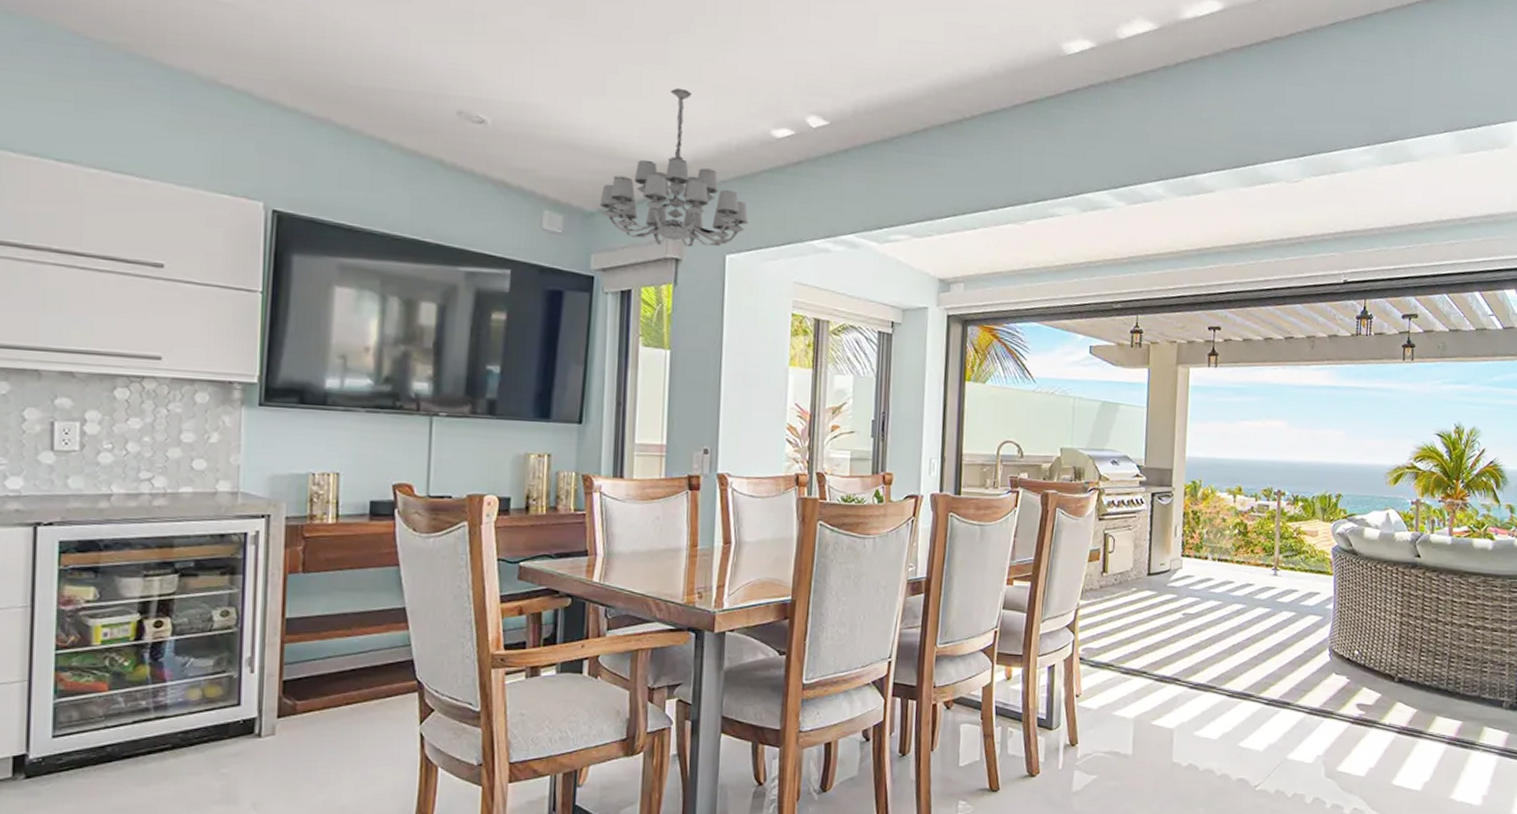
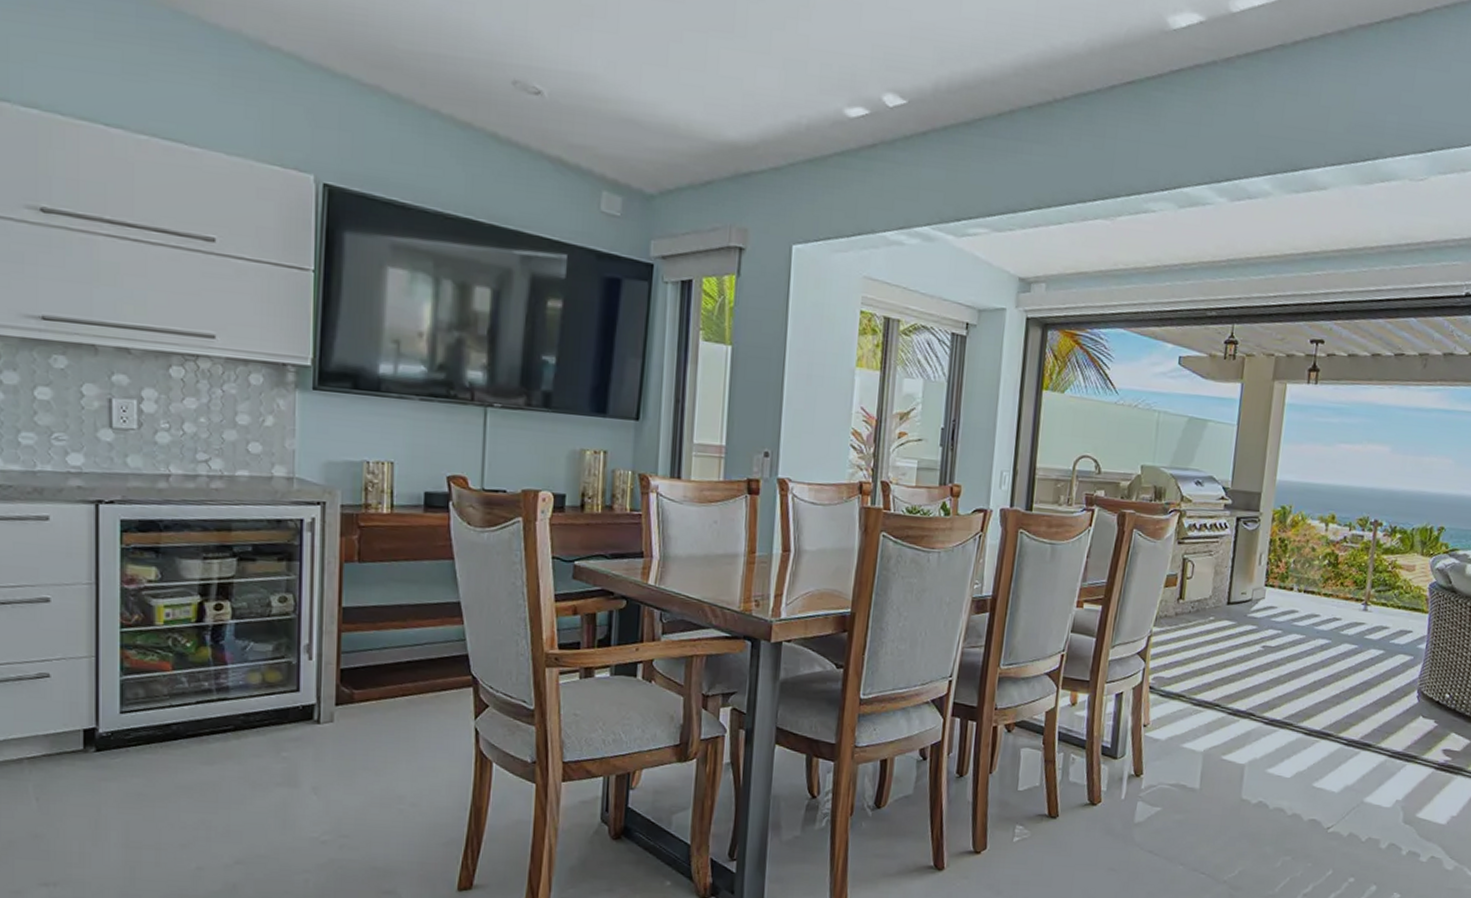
chandelier: present [599,87,749,248] -> none [660,59,817,236]

